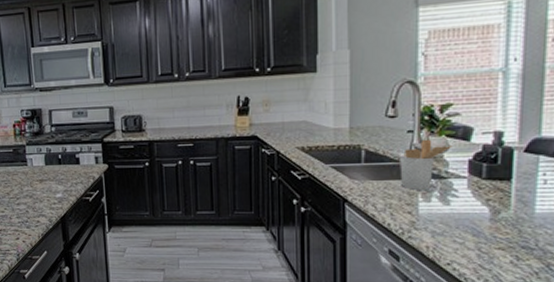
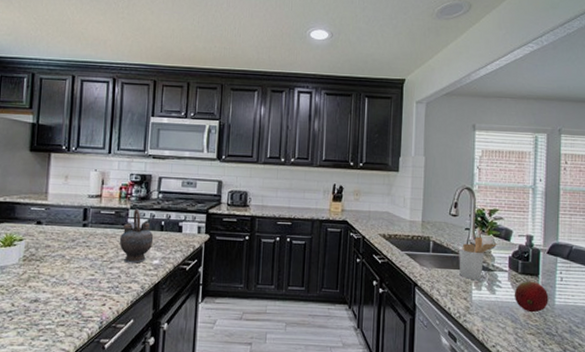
teapot: none [21,144,54,198] -> present [119,208,154,263]
fruit: none [475,187,526,224] -> present [514,281,549,313]

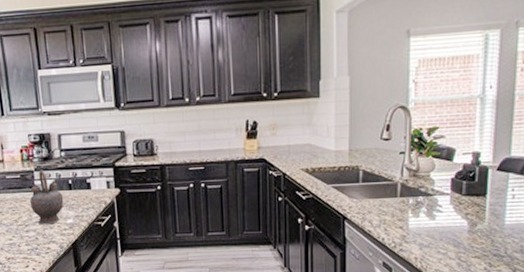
utensil holder: present [459,236,498,281] -> none [393,159,438,208]
fruit: present [514,281,549,313] -> none [456,202,498,235]

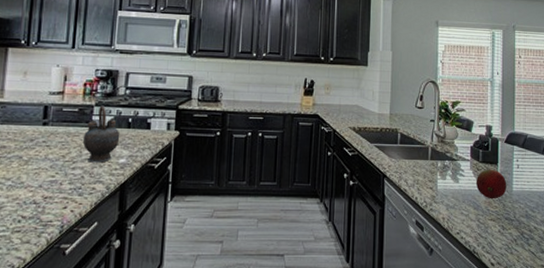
fruit: none [456,202,498,235] -> present [475,169,507,199]

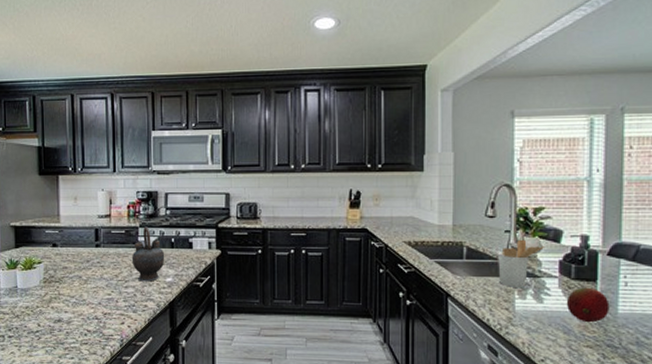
utensil holder: none [425,128,461,170] -> present [498,239,545,289]

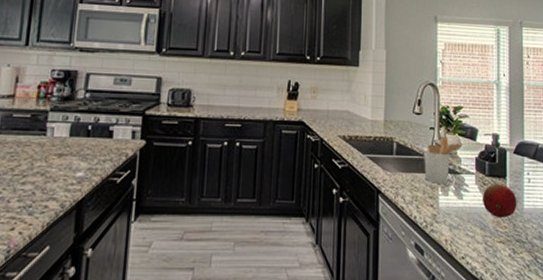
teapot: present [131,226,165,282] -> none [34,110,78,177]

